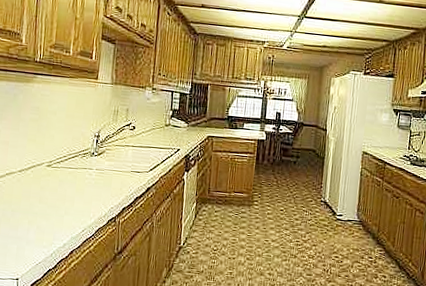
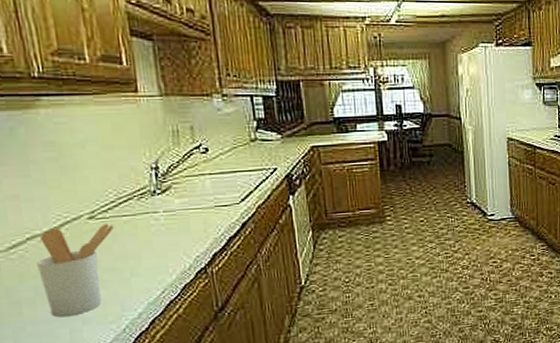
utensil holder: none [8,169,63,237] -> present [37,223,115,318]

